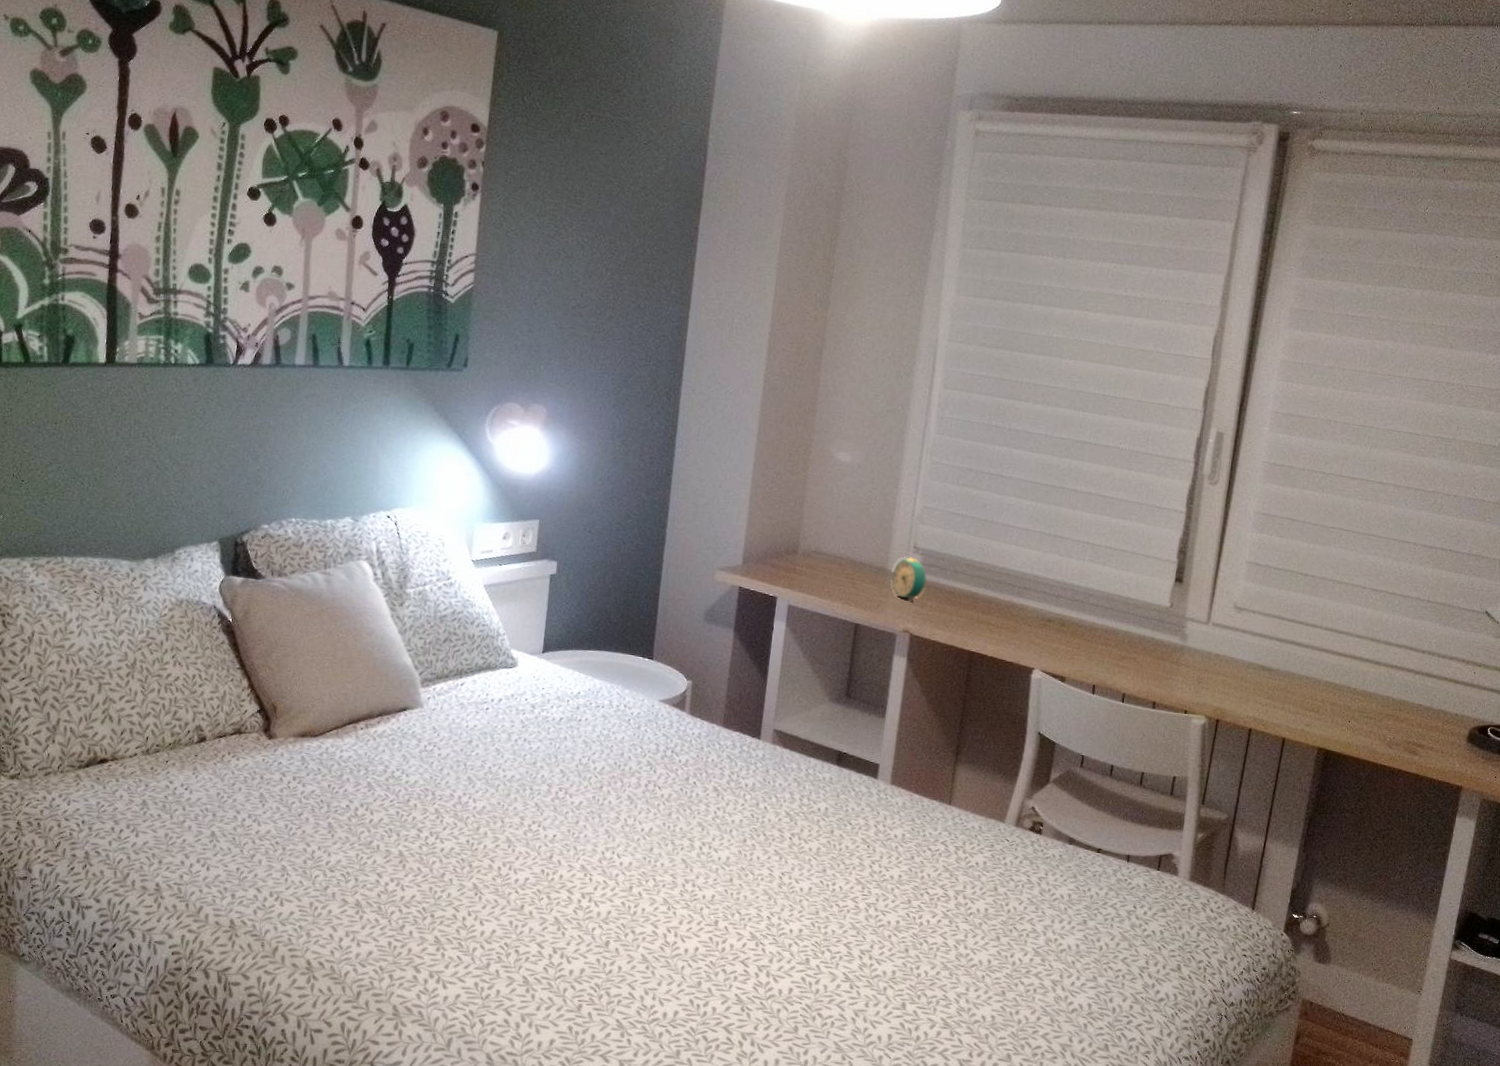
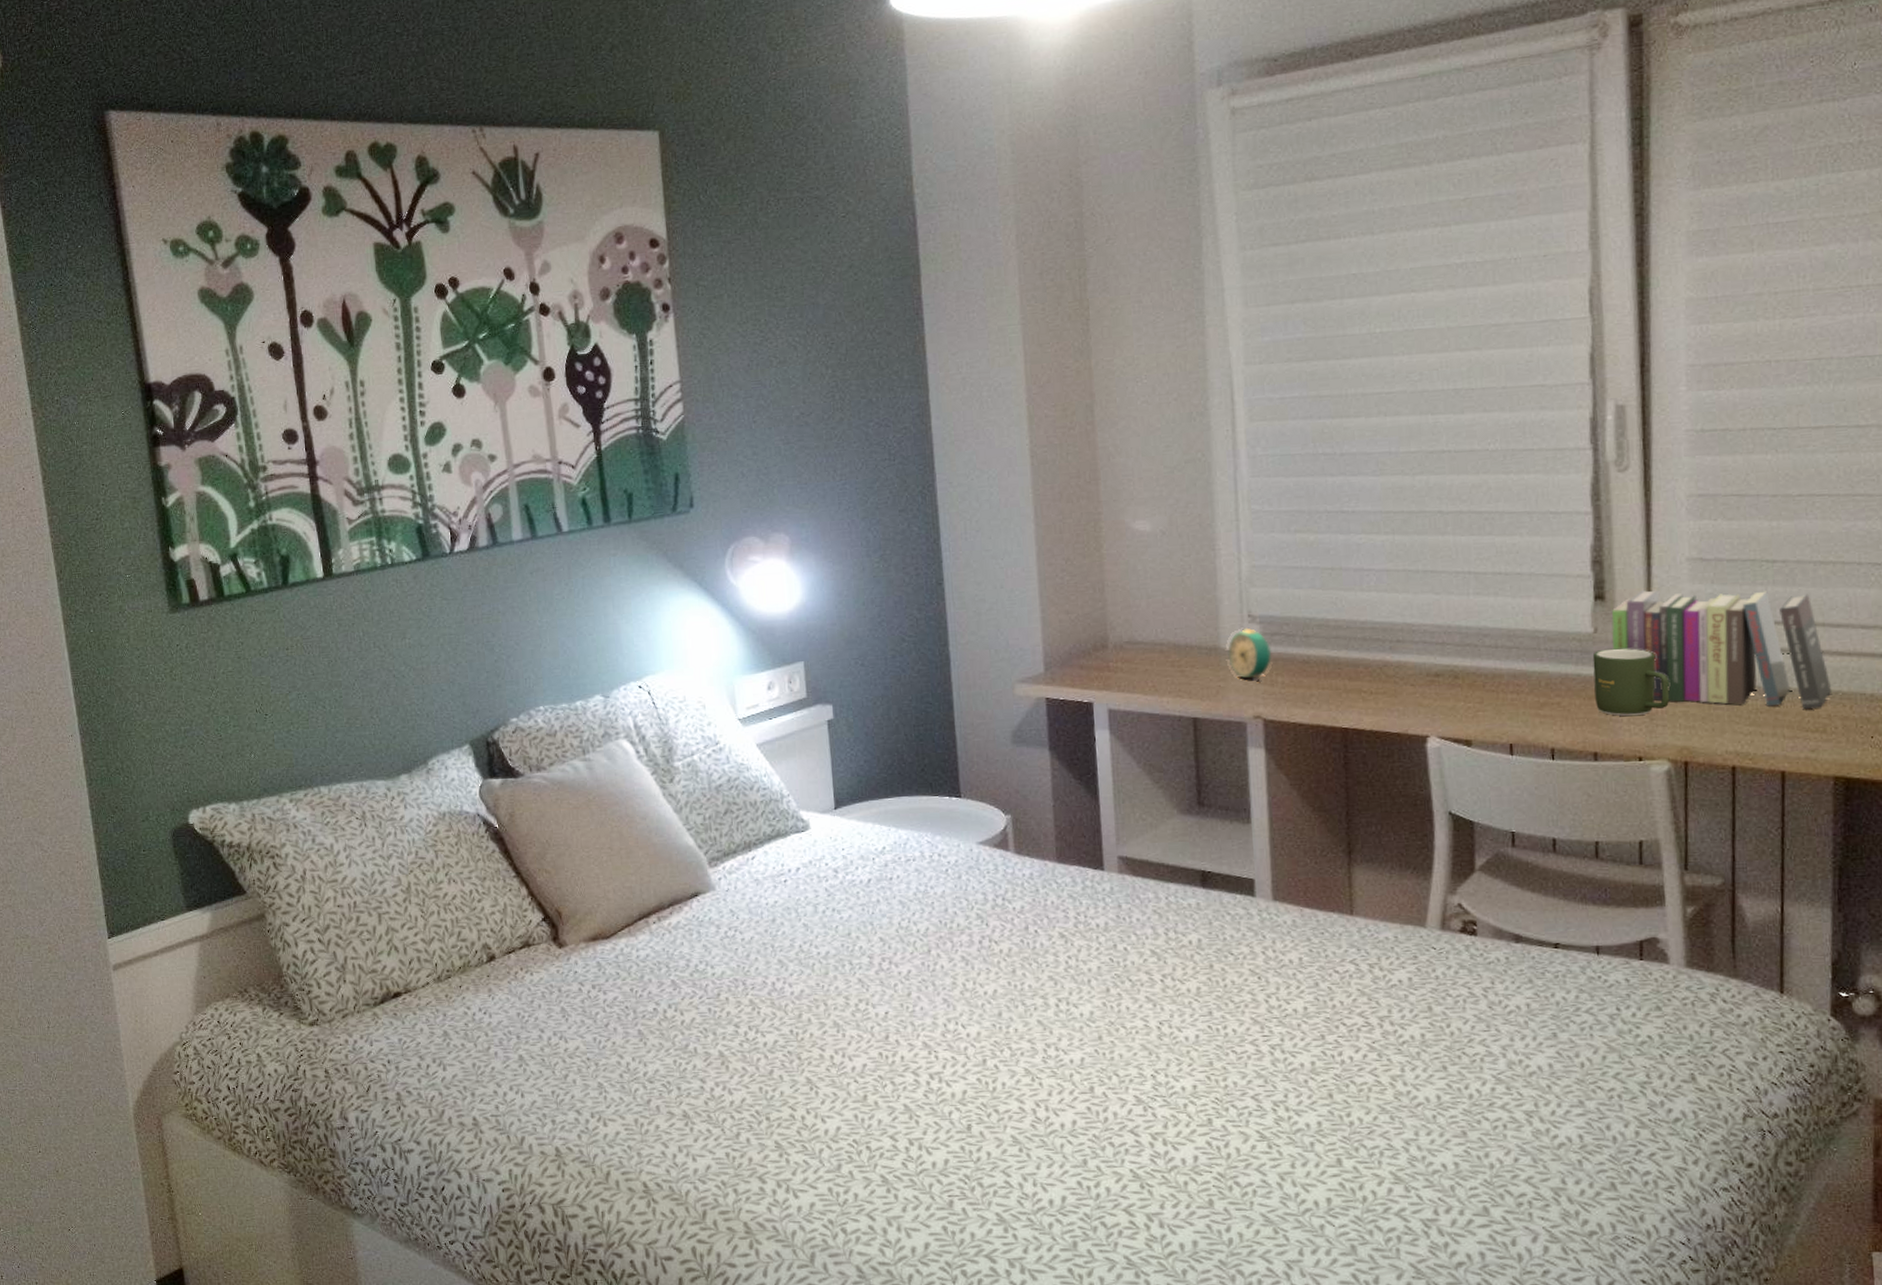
mug: none [1161,621,1217,678] -> present [1592,648,1670,717]
books: none [1181,579,1328,693] -> present [1611,589,1831,709]

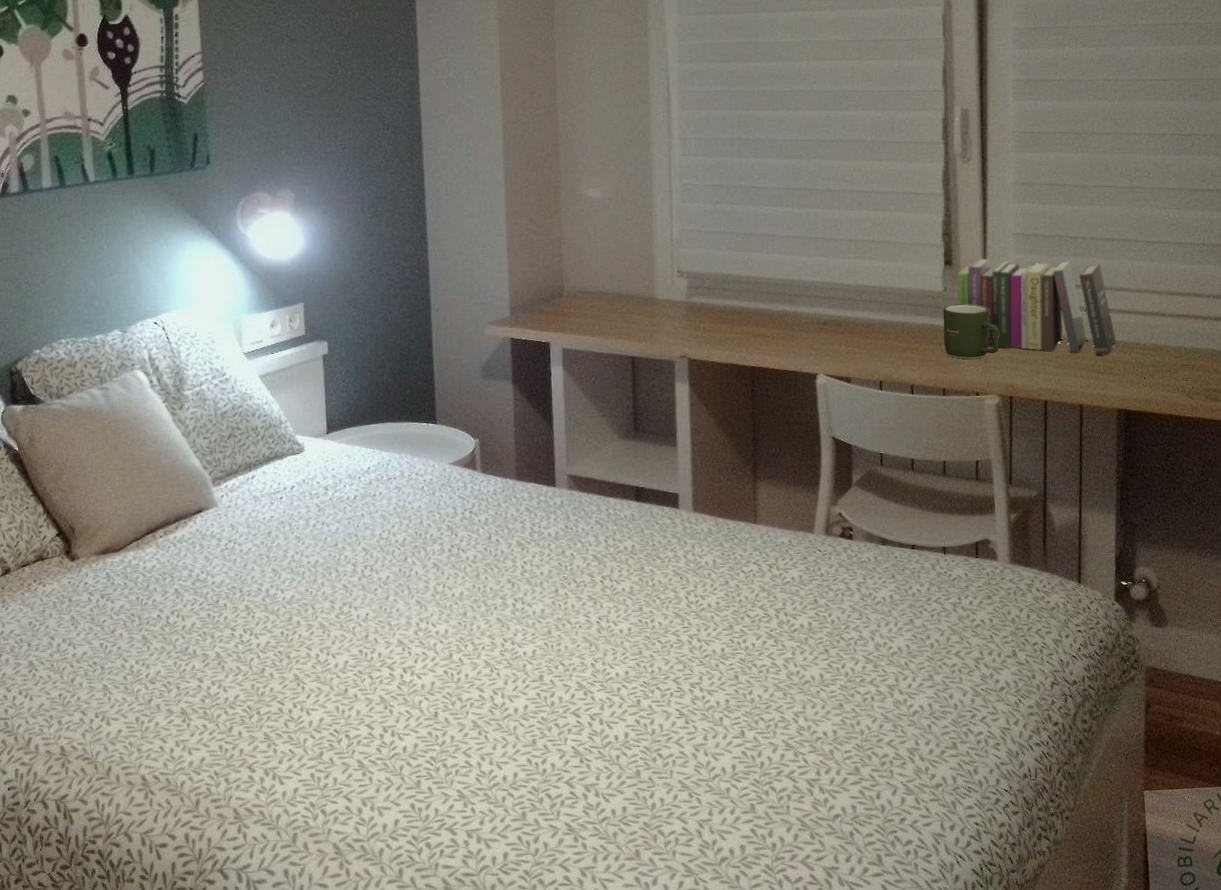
alarm clock: present [1228,627,1272,681] -> none [661,281,696,326]

